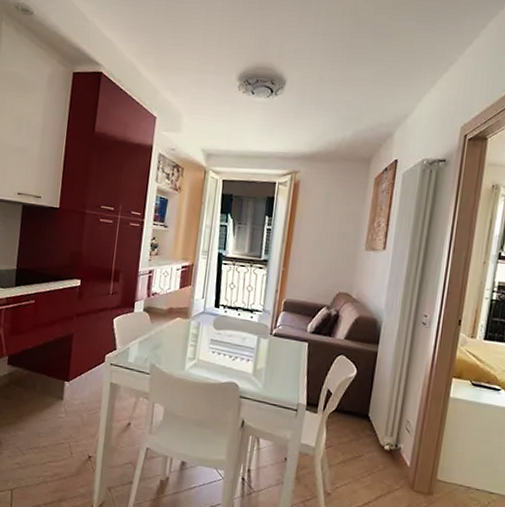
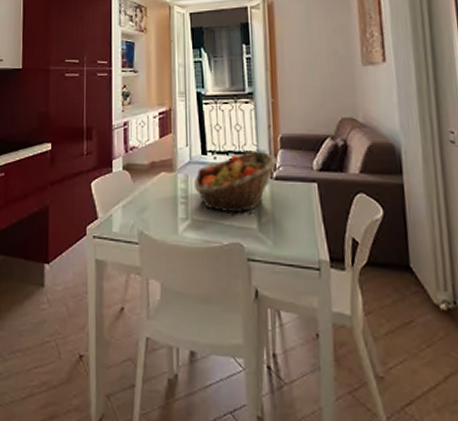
fruit basket: none [203,310,279,360] -> present [193,151,278,214]

